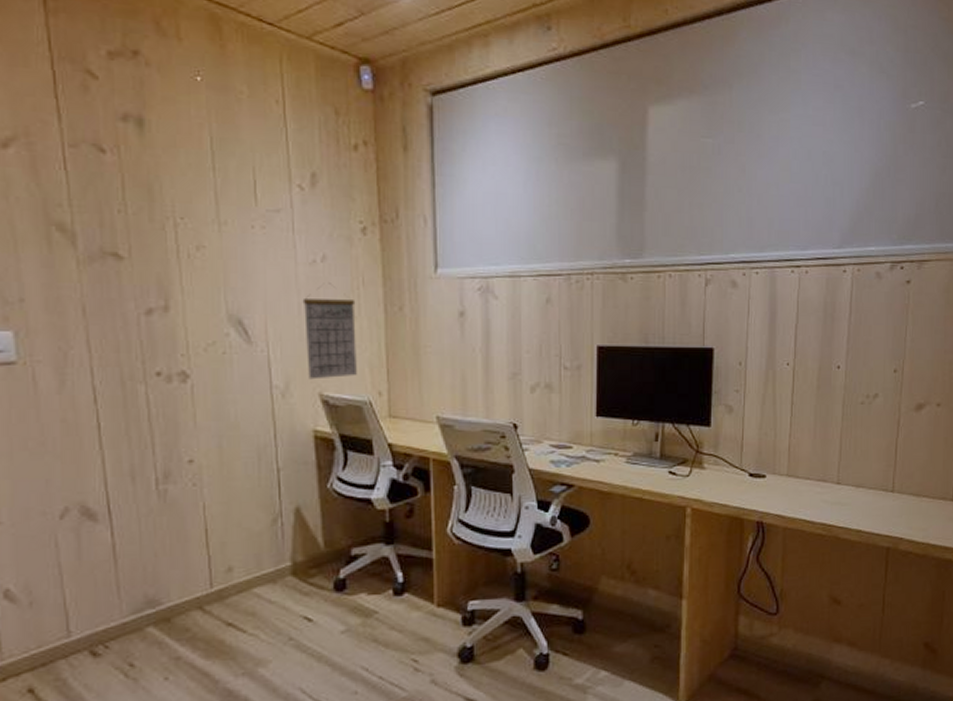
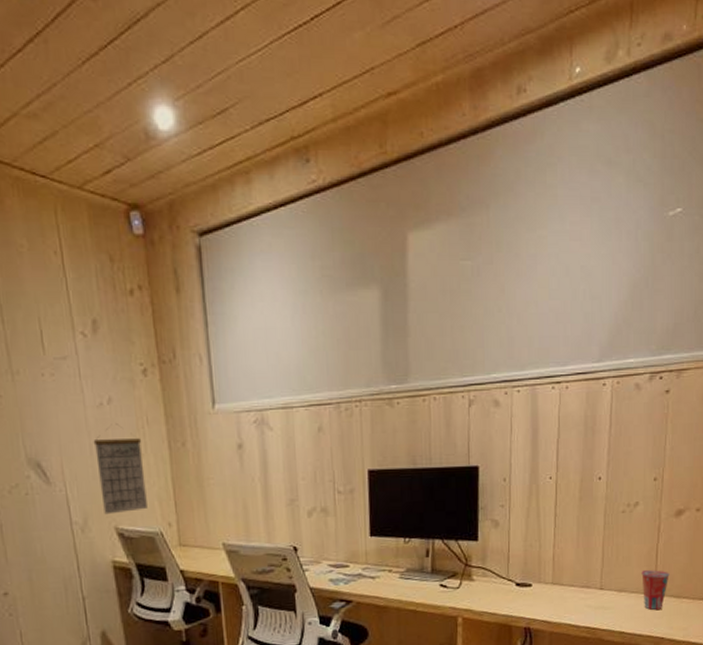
cup: none [880,465,909,509] -> present [641,569,670,611]

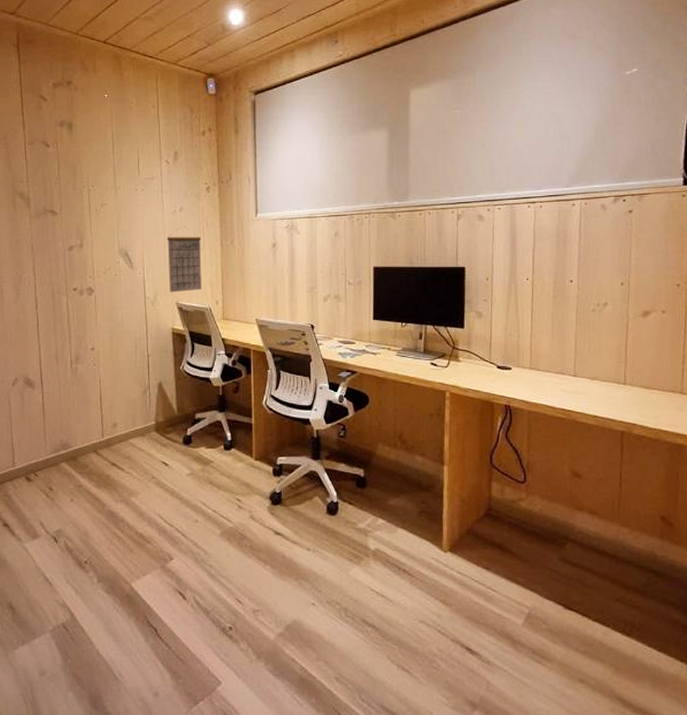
cup: present [641,569,670,611] -> none [612,361,639,399]

